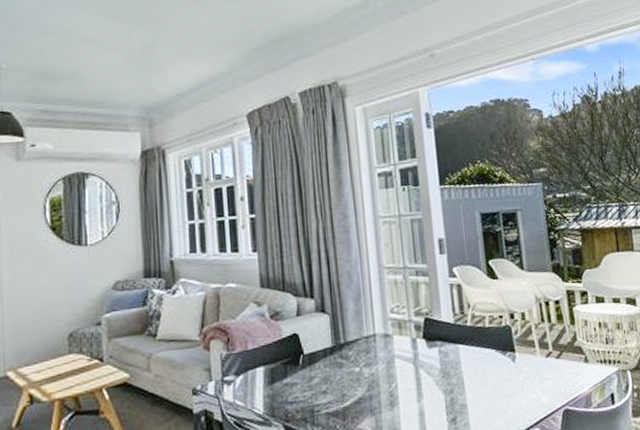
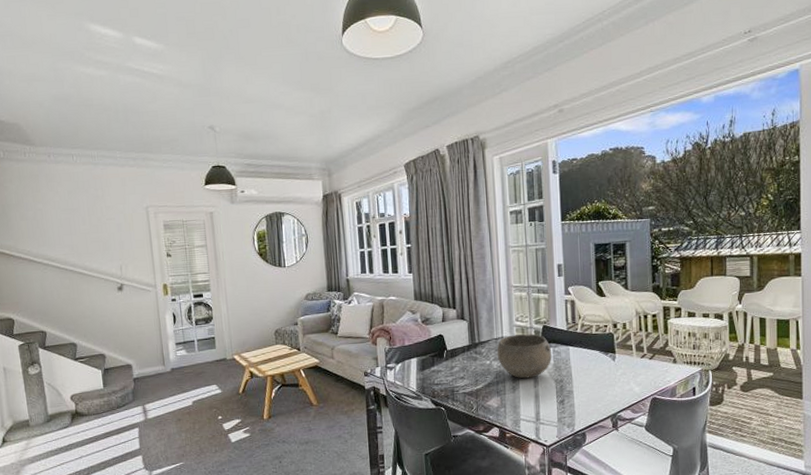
bowl: none [368,329,438,391] -> present [497,334,552,379]

